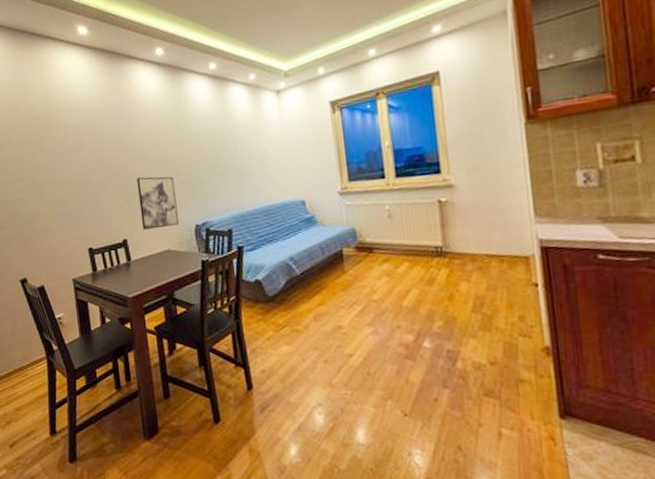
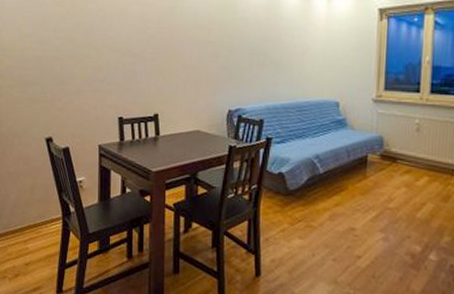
wall art: present [137,176,179,230] -> none [175,55,213,108]

